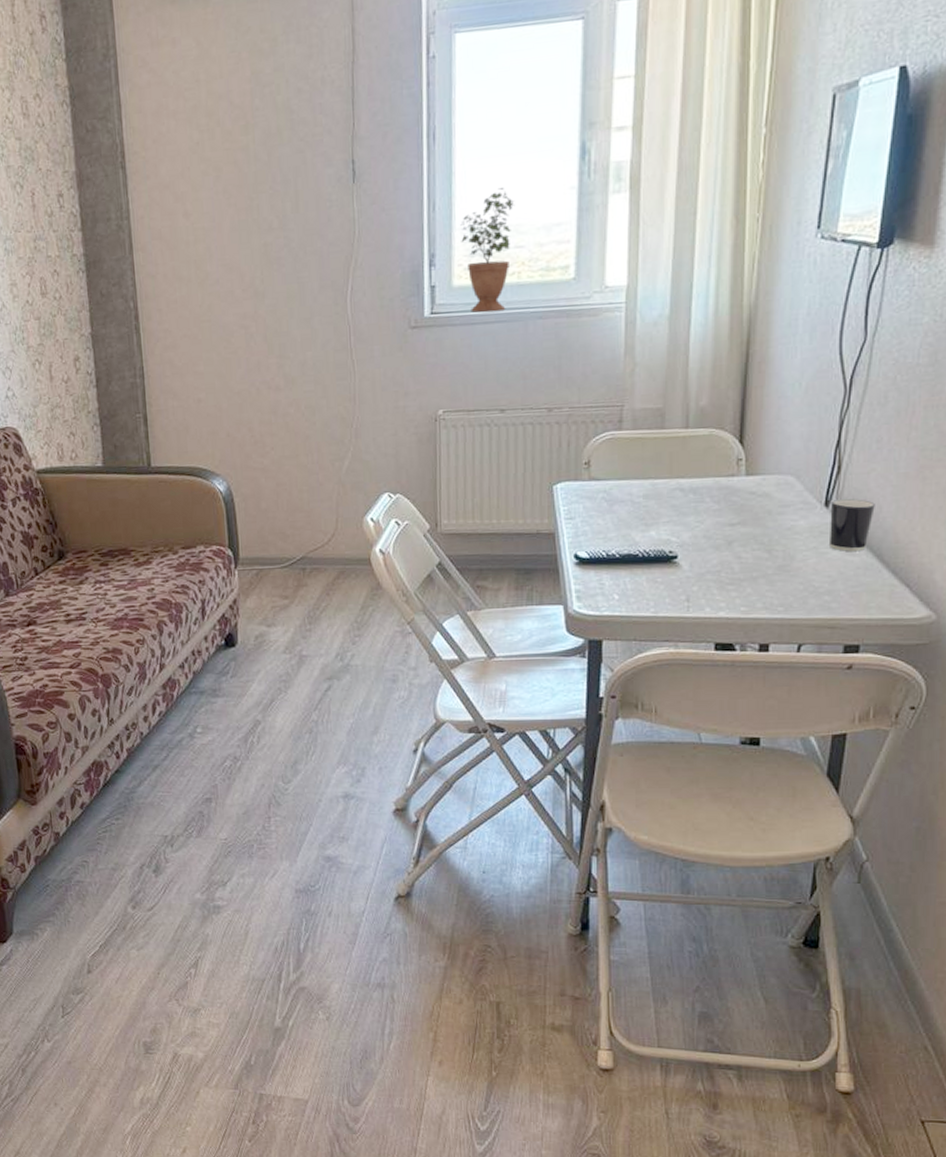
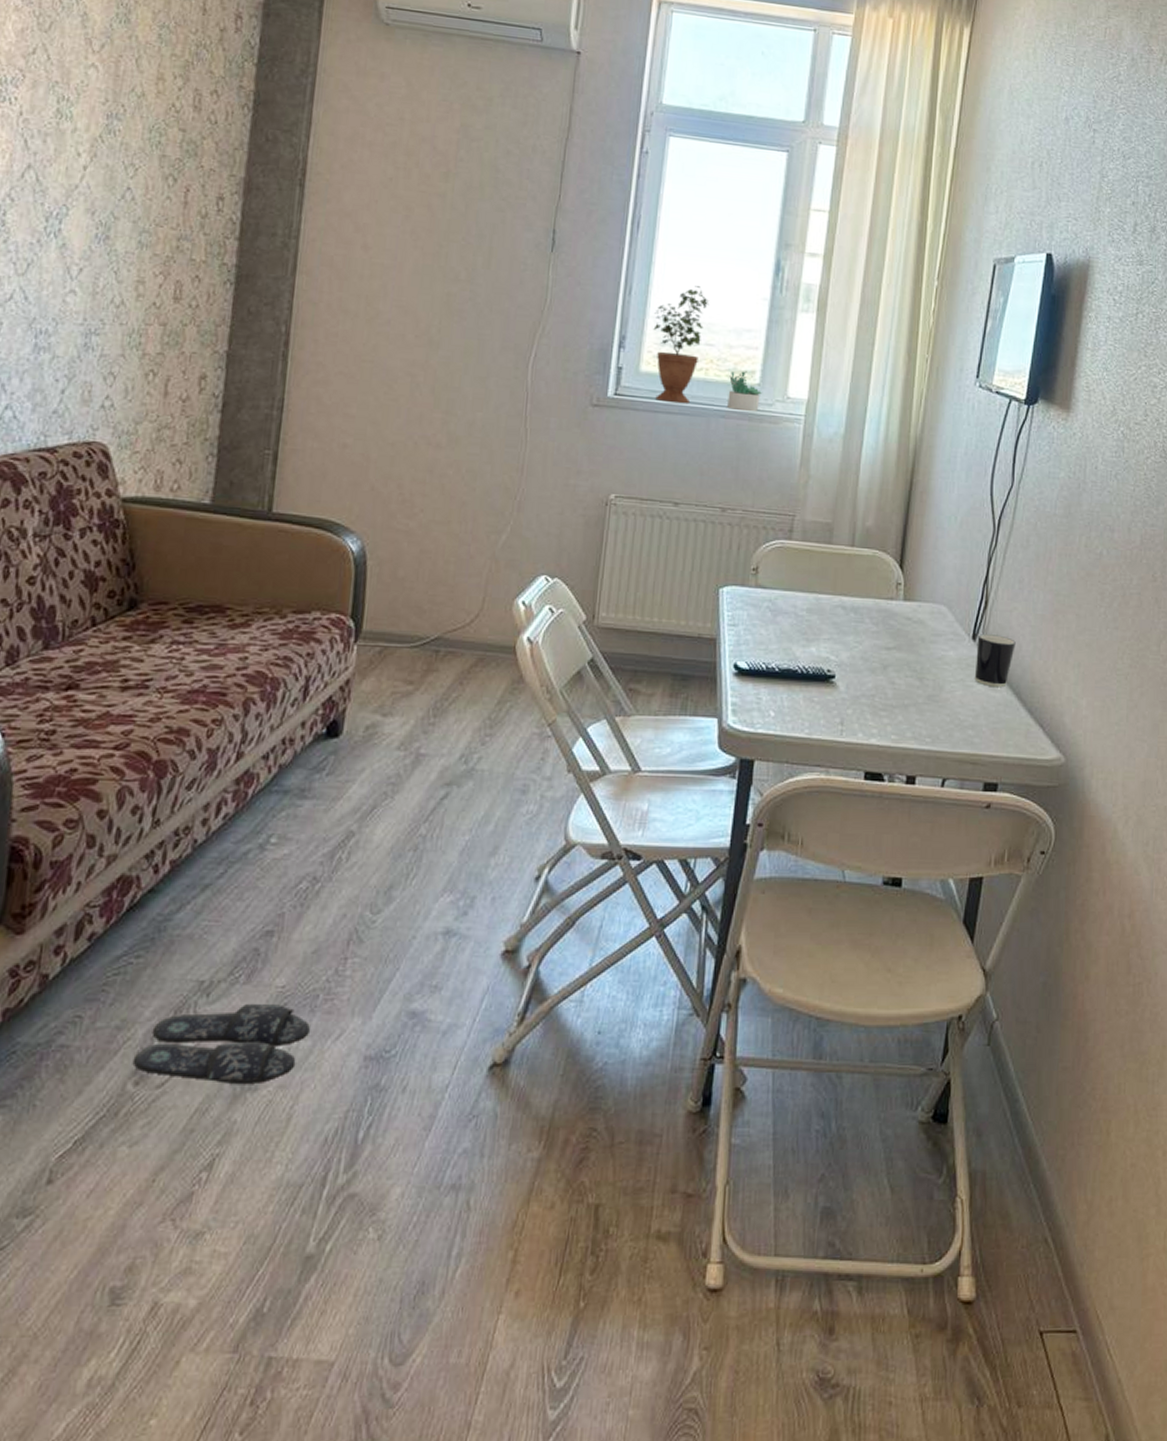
slippers: none [129,852,251,909] -> present [134,1004,310,1085]
succulent plant: none [543,267,579,310] -> present [727,371,763,413]

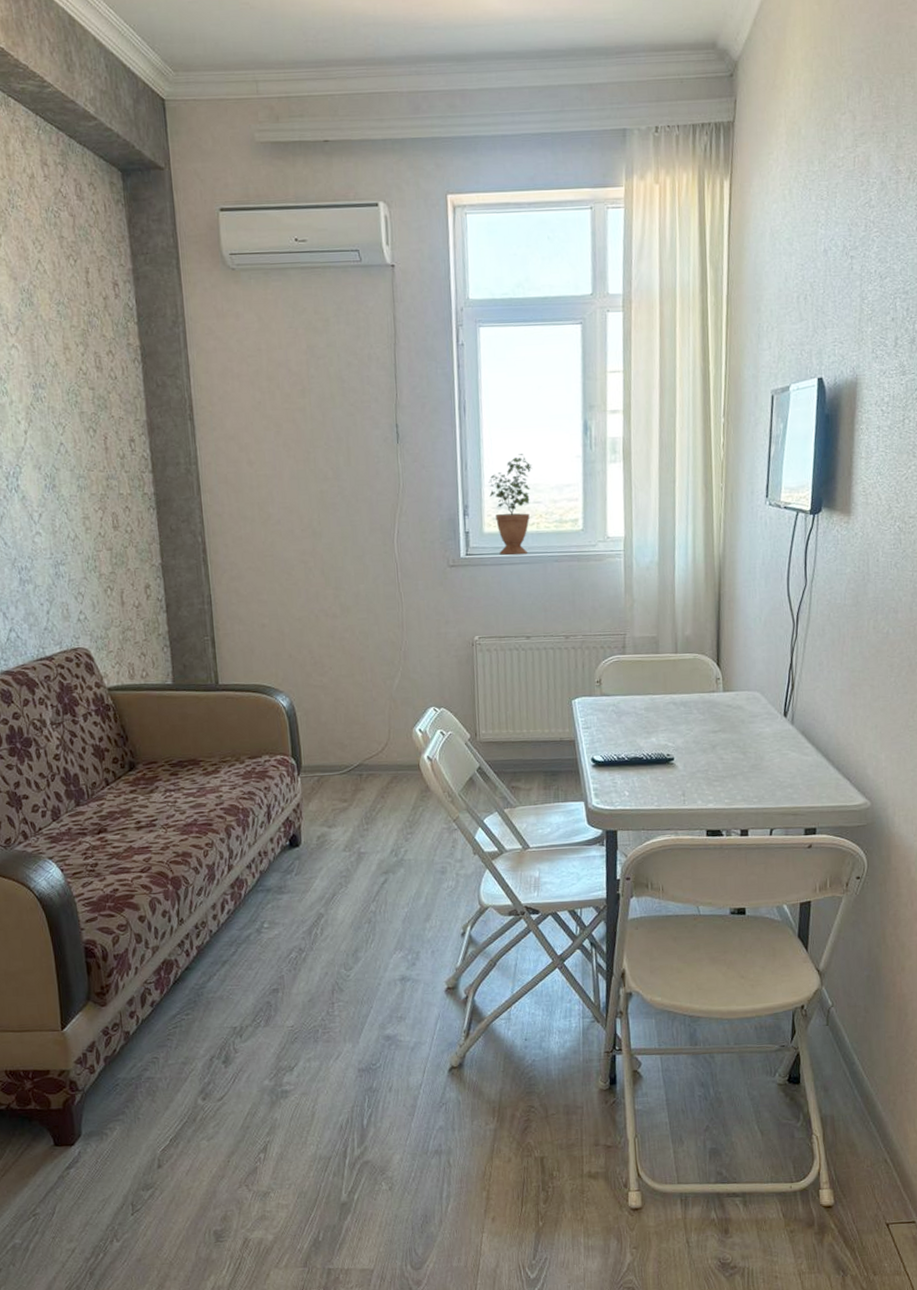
slippers: present [134,1004,310,1085] -> none [199,1038,316,1095]
succulent plant: present [727,371,763,413] -> none [557,520,587,555]
mug: present [975,634,1016,688] -> none [788,710,821,753]

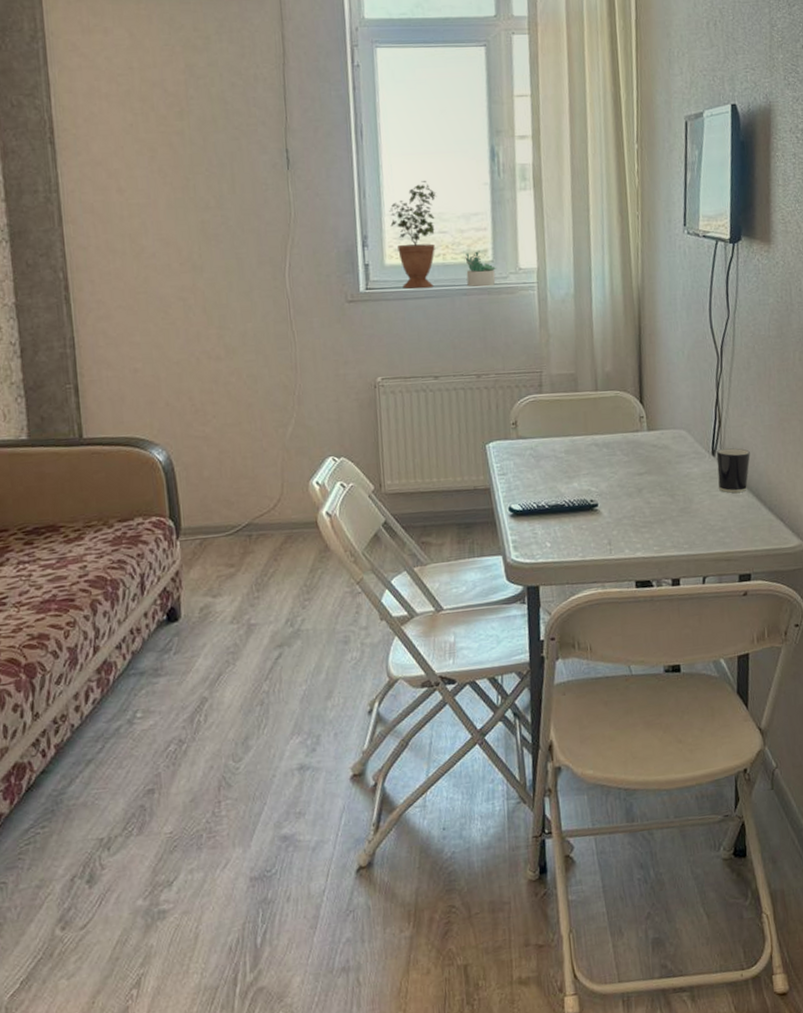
succulent plant: none [557,520,587,555] -> present [465,251,497,288]
mug: none [788,710,821,753] -> present [716,448,751,494]

